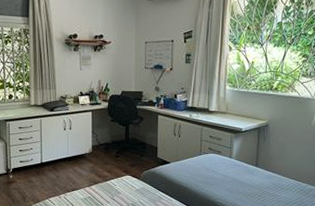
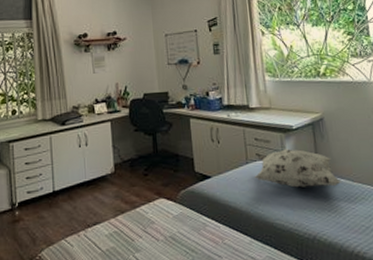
decorative pillow: none [204,146,274,179] -> present [254,149,342,188]

